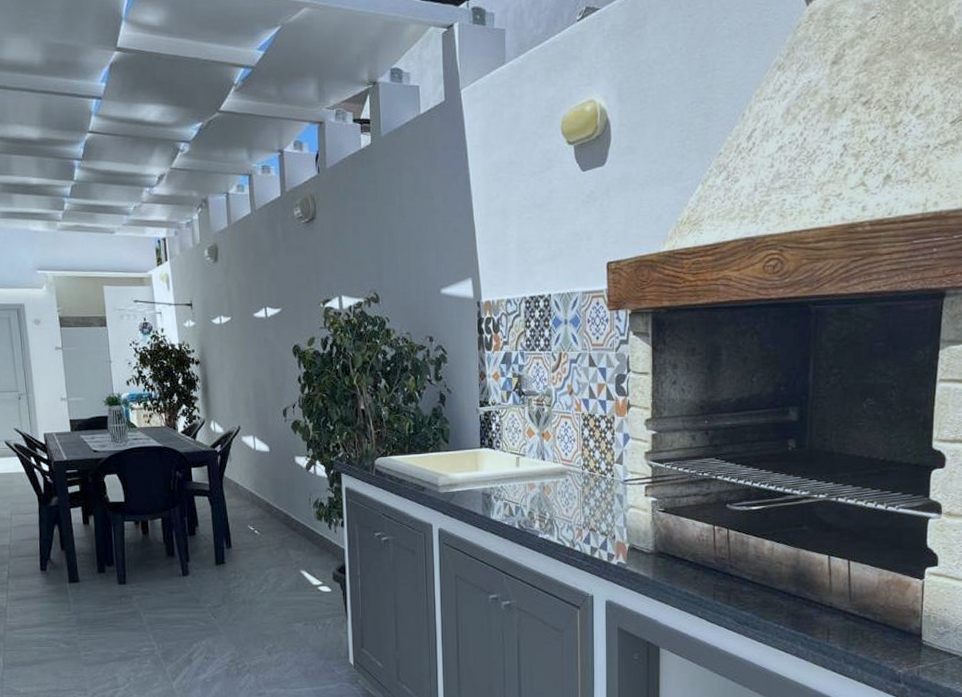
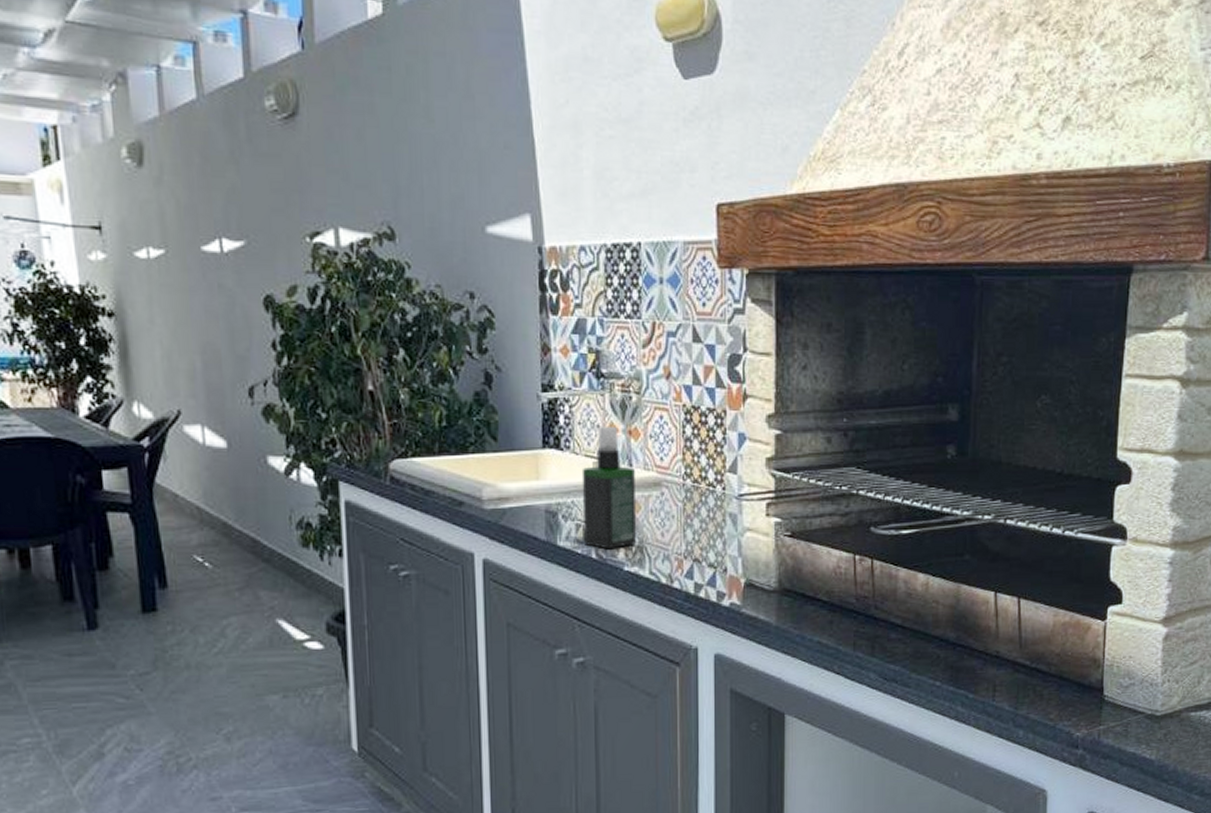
spray bottle: none [508,430,547,522] -> present [581,426,636,550]

